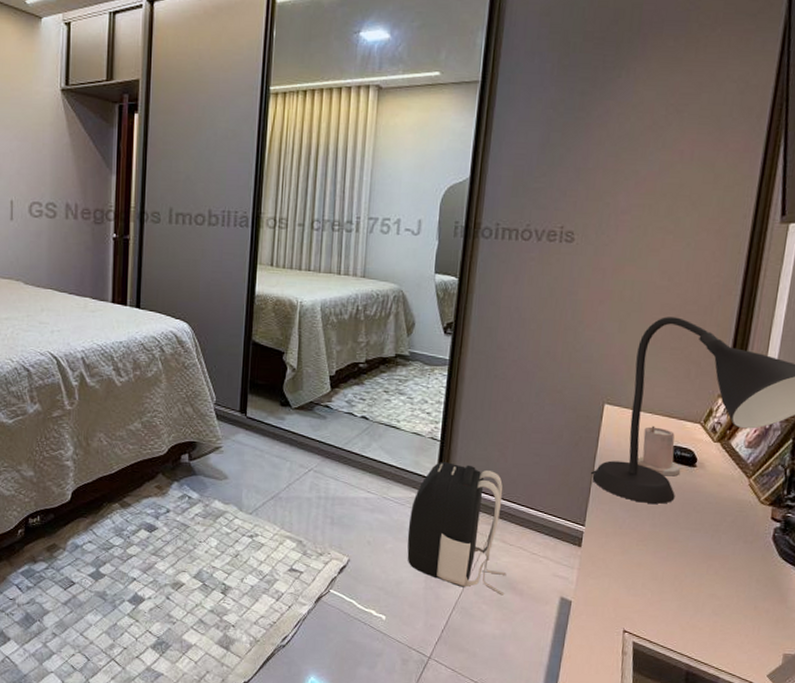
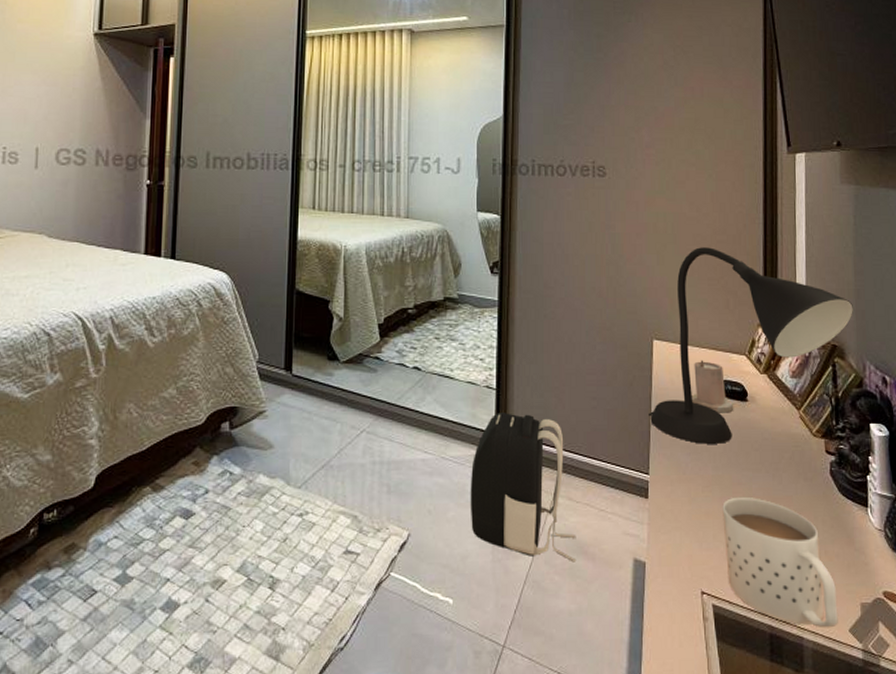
mug: none [651,552,761,672] -> present [722,496,838,628]

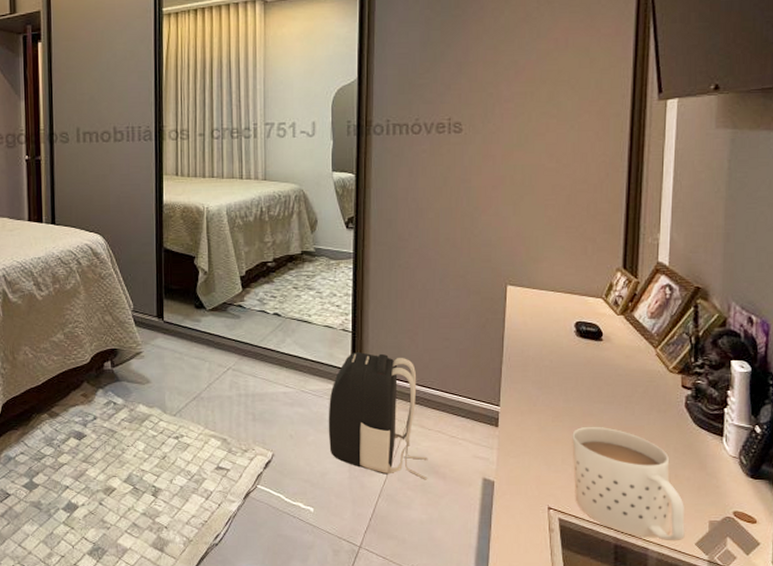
desk lamp: present [649,247,853,444] -> none [501,197,721,379]
candle: present [691,360,734,413] -> none [544,303,588,352]

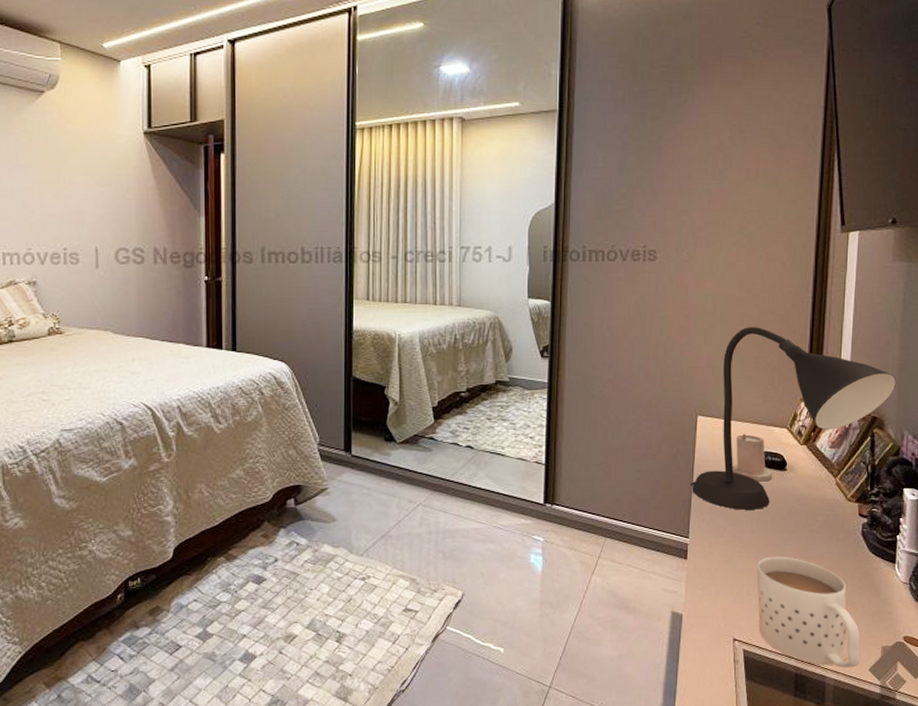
backpack: present [328,352,428,480] -> none [519,485,619,616]
desk lamp: none [501,197,721,379] -> present [691,327,896,510]
candle: none [544,303,588,352] -> present [732,433,773,482]

